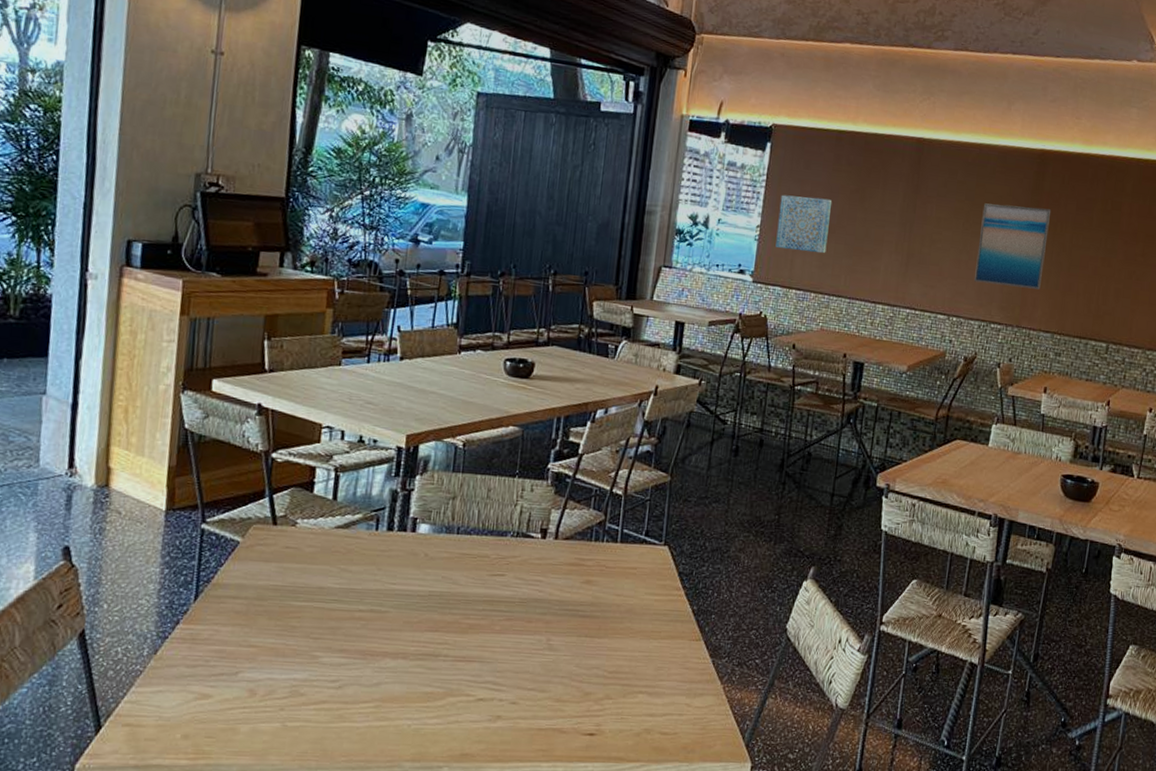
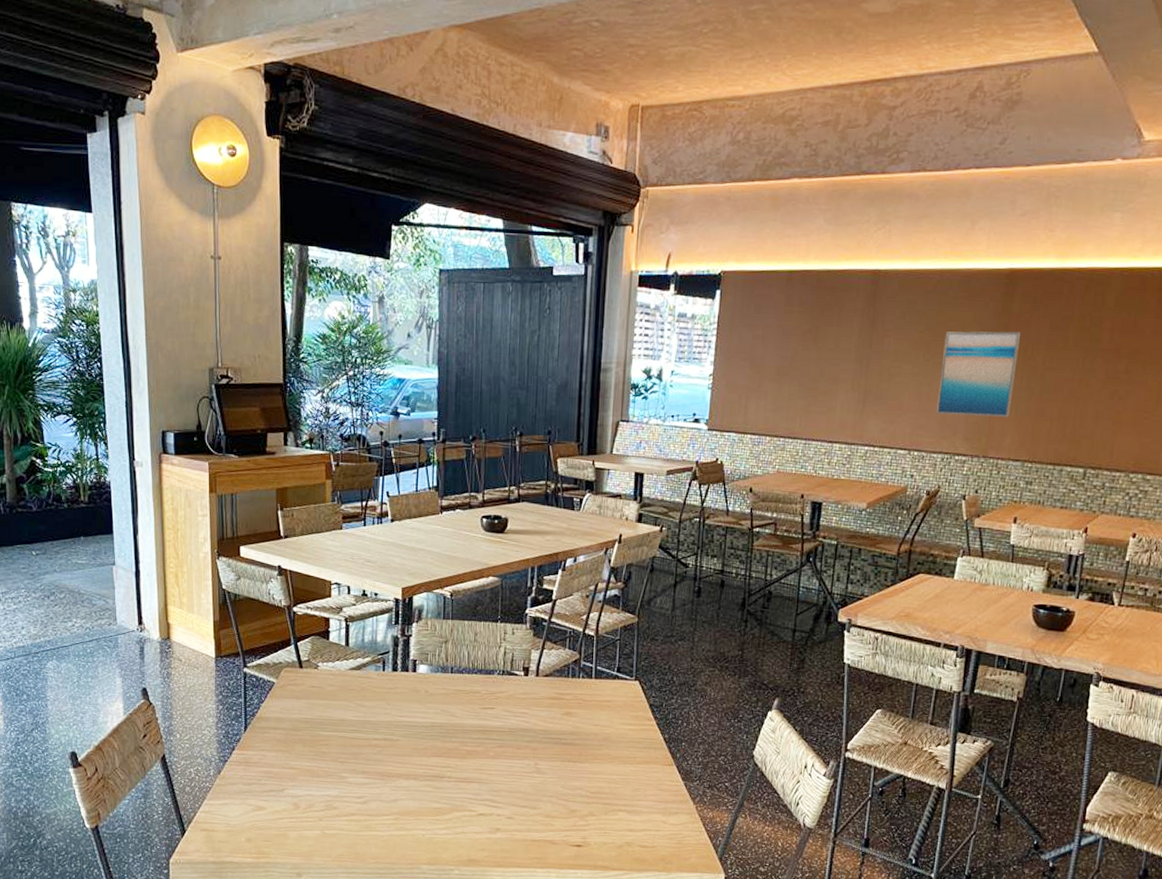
wall art: present [775,194,833,254] -> none [729,341,785,397]

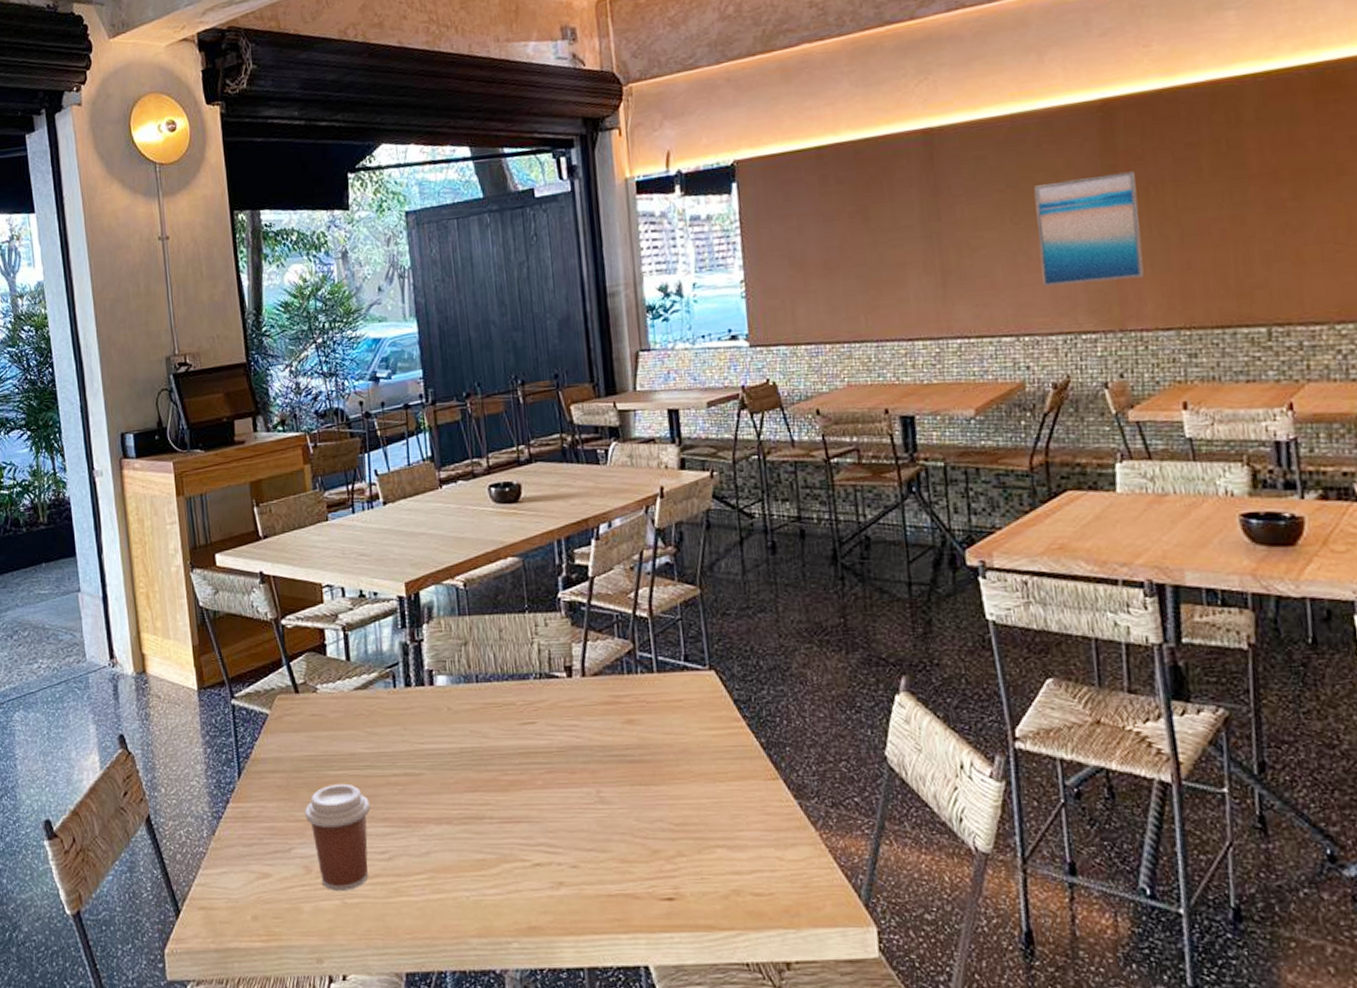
coffee cup: none [298,742,353,824] -> present [305,783,371,890]

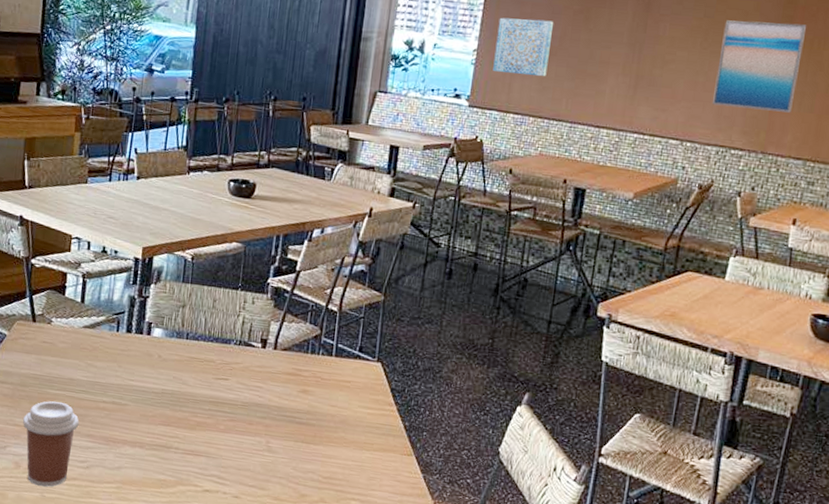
wall art: none [762,229,834,302] -> present [493,17,554,77]

